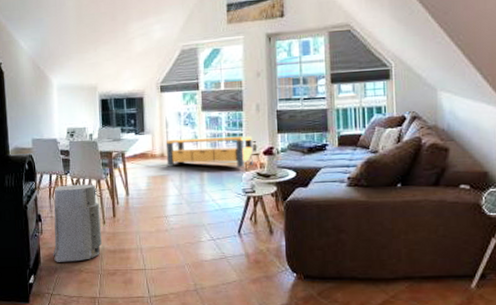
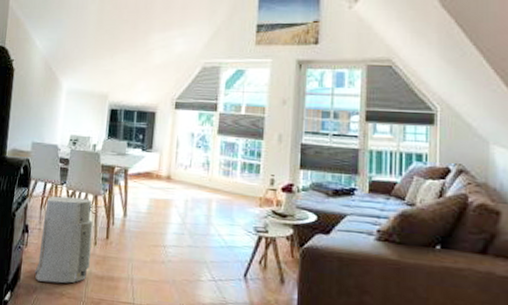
bench: present [165,135,254,167] -> none [172,161,272,202]

